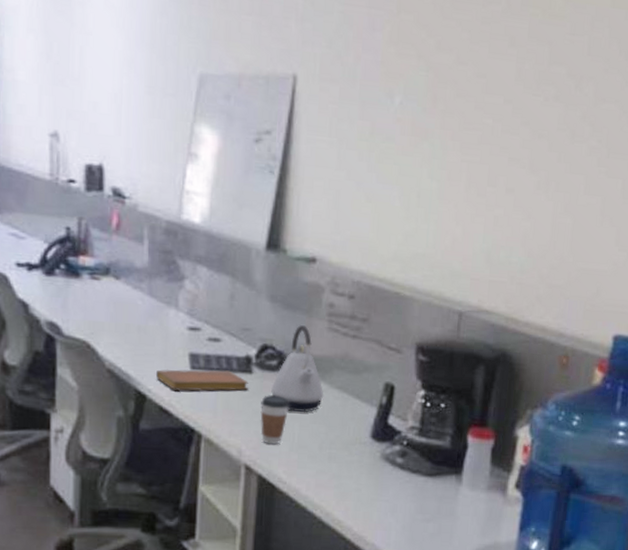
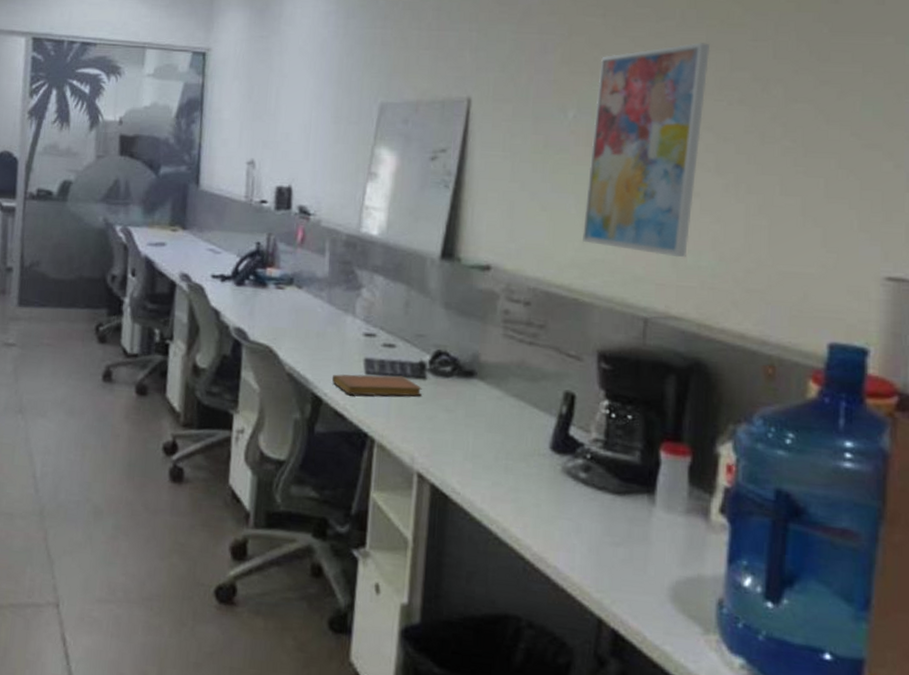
coffee cup: present [260,395,289,445] -> none [433,401,463,453]
kettle: present [271,325,324,413] -> none [445,332,500,421]
wall art: none [405,32,532,254] -> present [583,43,710,258]

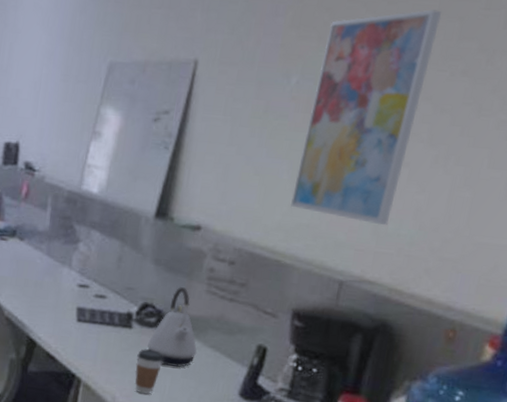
notebook: present [331,374,422,397] -> none [46,320,128,344]
coffee cup: none [433,401,463,453] -> present [134,349,163,394]
kettle: none [445,332,500,421] -> present [147,287,197,368]

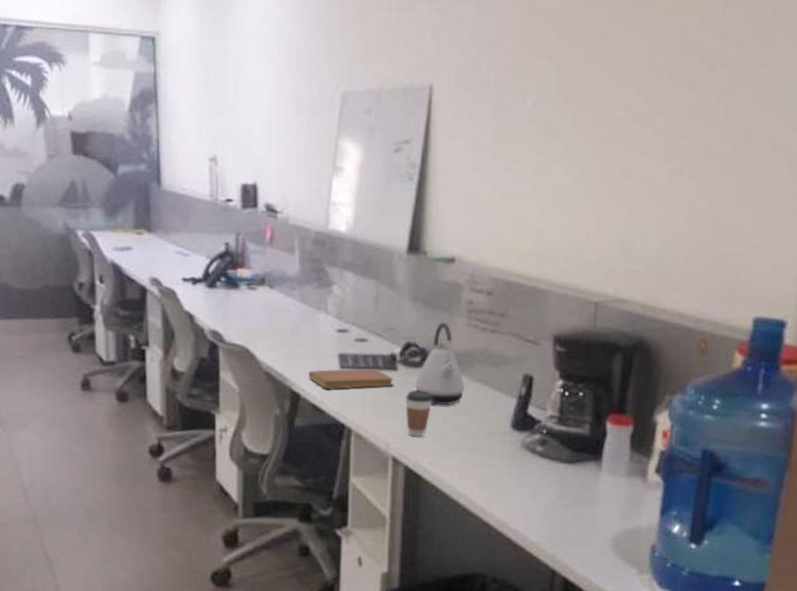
notebook: none [46,320,128,344] -> present [308,368,394,390]
wall art: present [290,9,441,226] -> none [540,24,663,243]

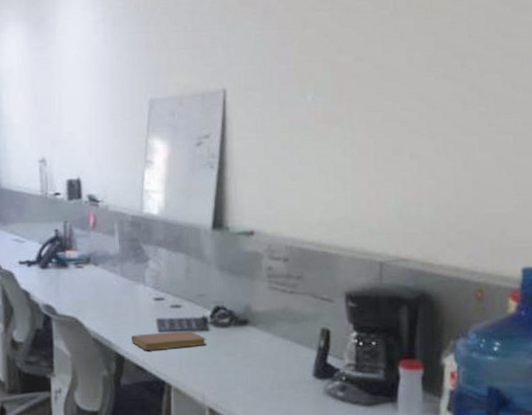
coffee cup: present [405,390,432,437] -> none [218,347,241,389]
kettle: present [415,323,465,406] -> none [226,287,270,360]

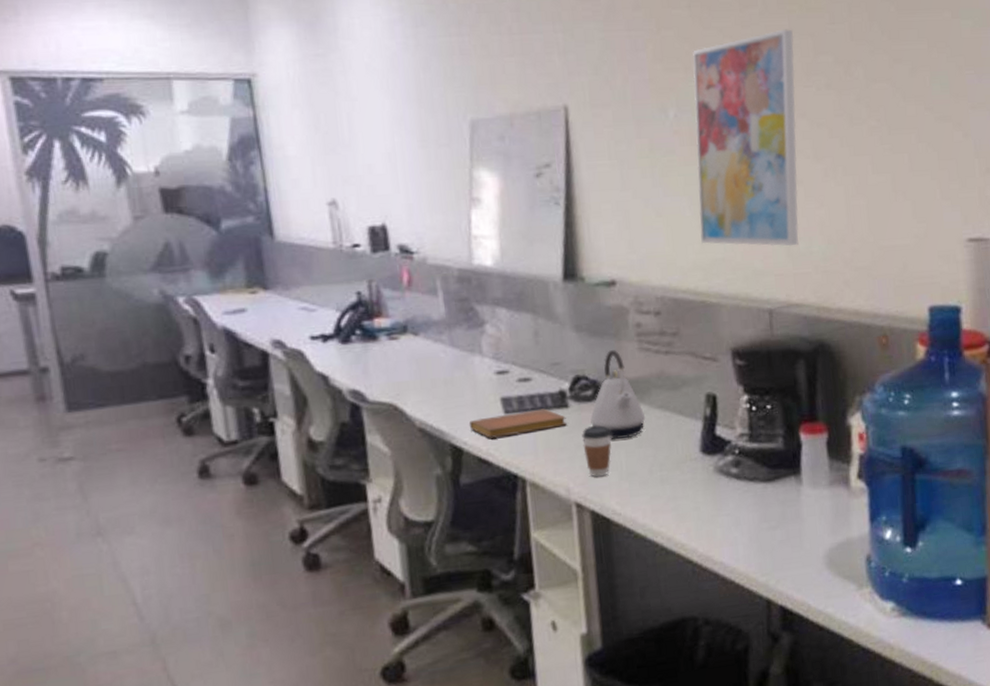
coffee cup: none [218,347,241,389] -> present [582,425,612,477]
kettle: none [226,287,270,360] -> present [590,350,646,439]
wall art: none [326,28,419,210] -> present [692,29,799,247]

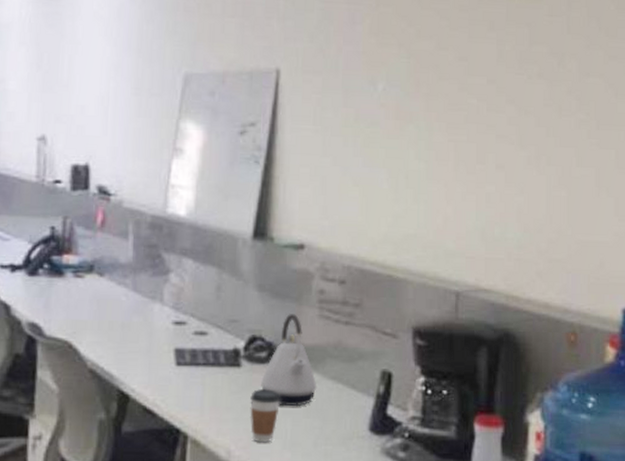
notebook: present [469,408,567,439] -> none [139,365,237,390]
wall art: present [692,29,799,247] -> none [395,16,511,230]

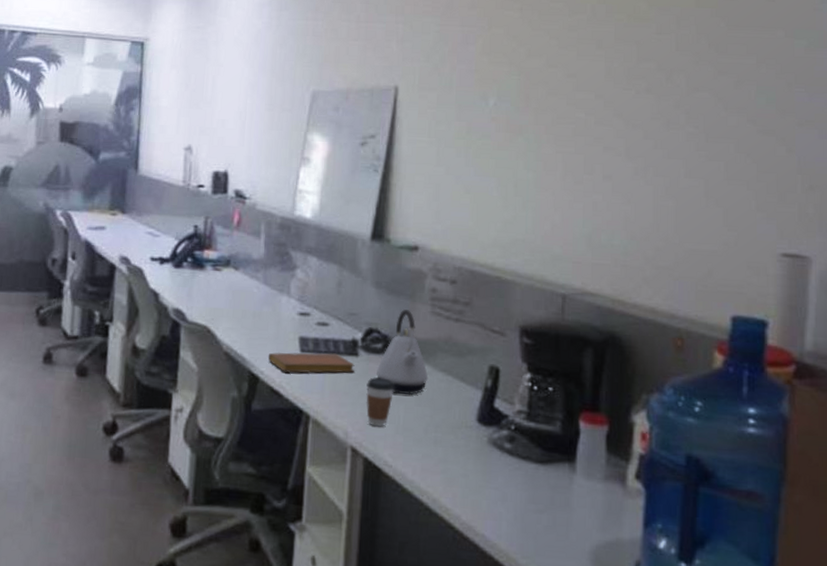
notebook: none [139,365,237,390] -> present [268,352,355,374]

